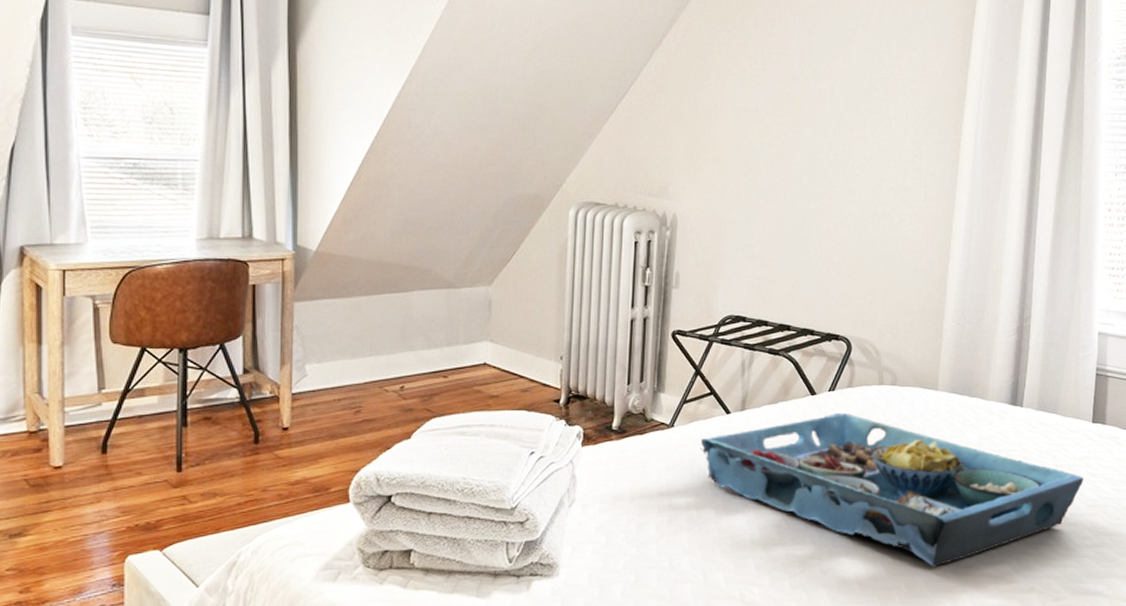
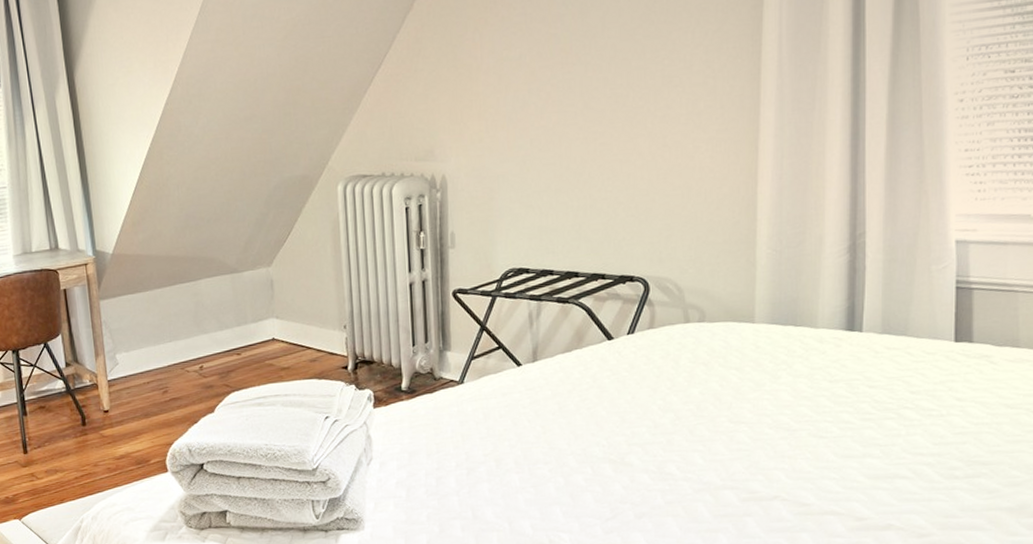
serving tray: present [700,412,1084,568] -> none [492,354,948,508]

